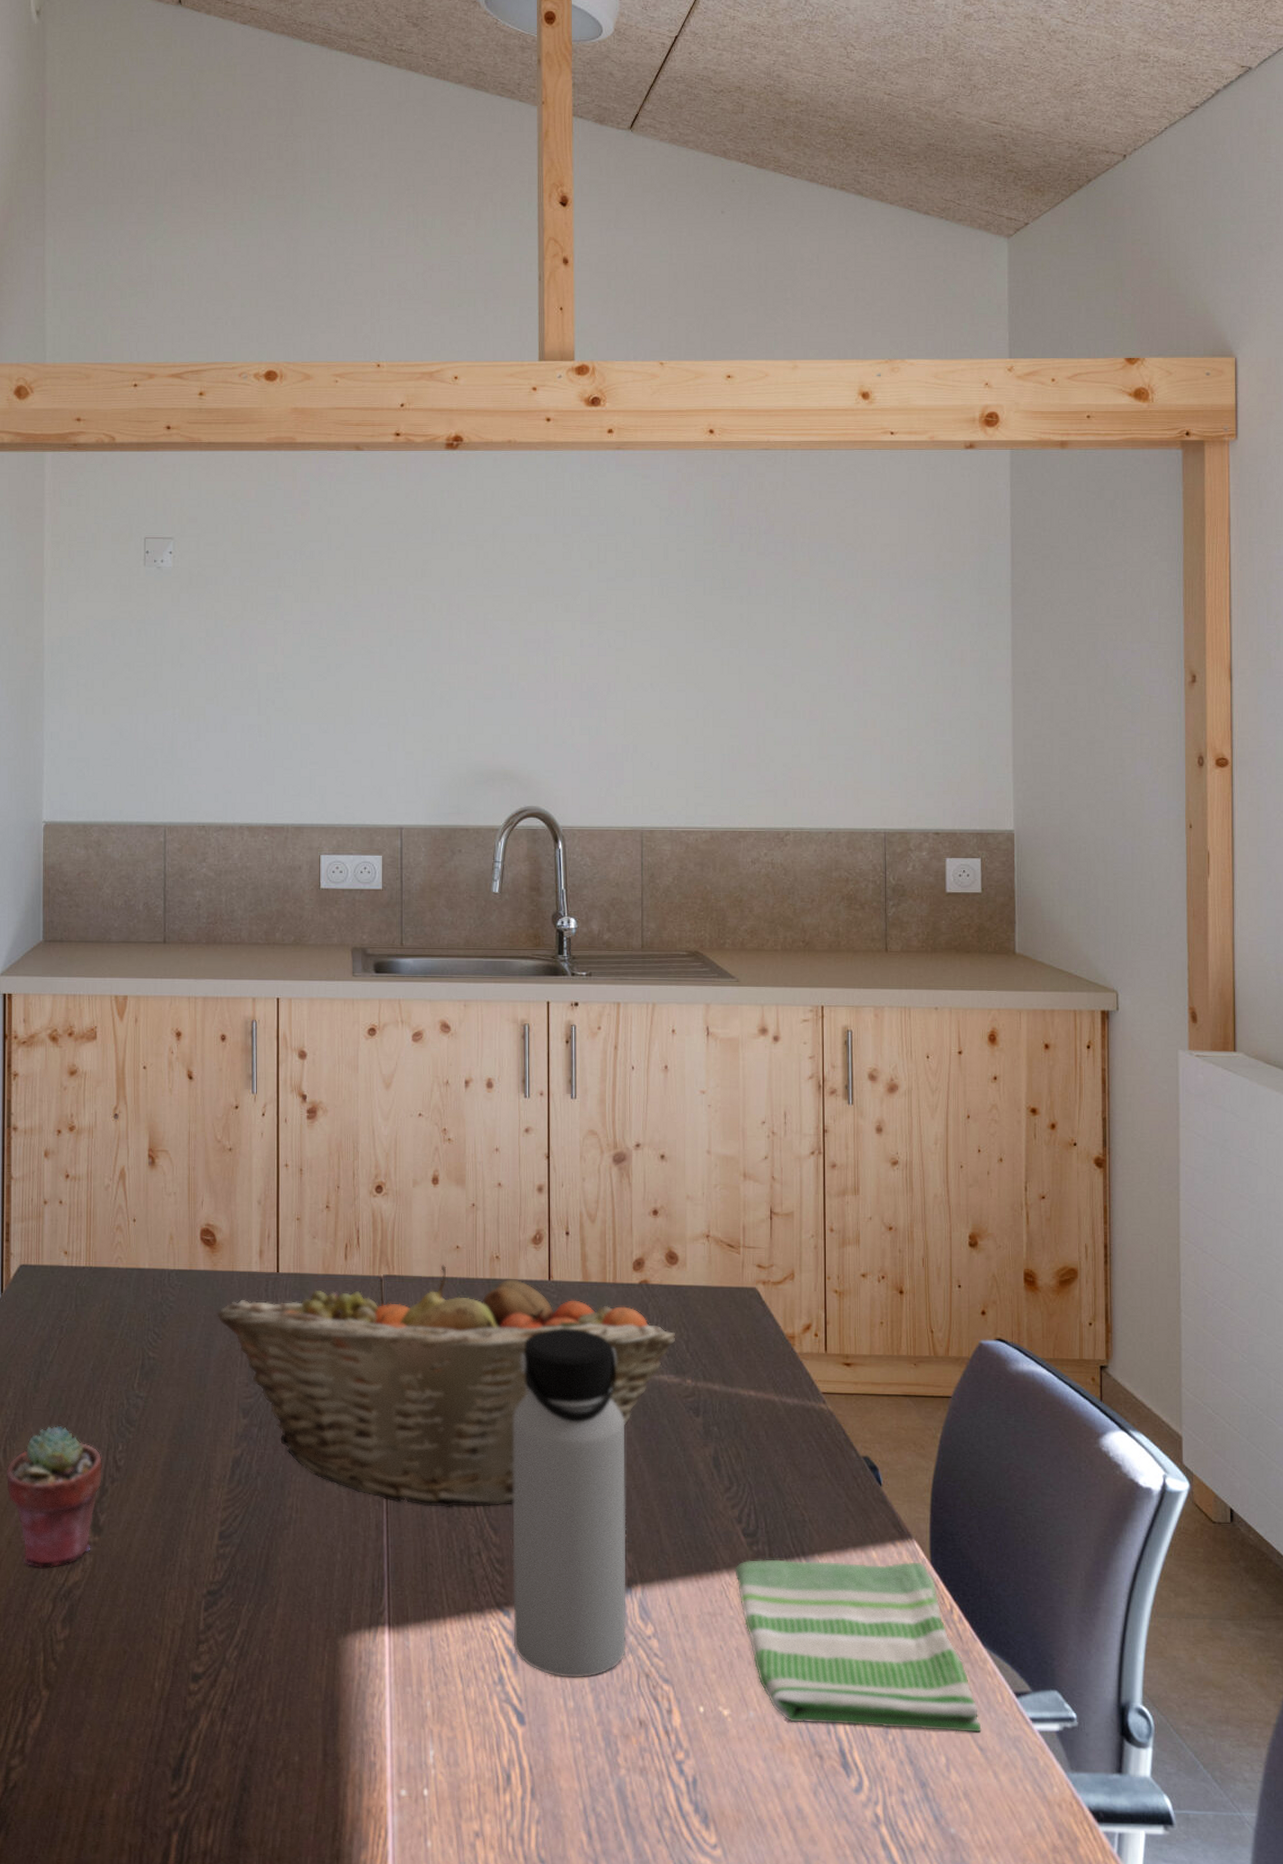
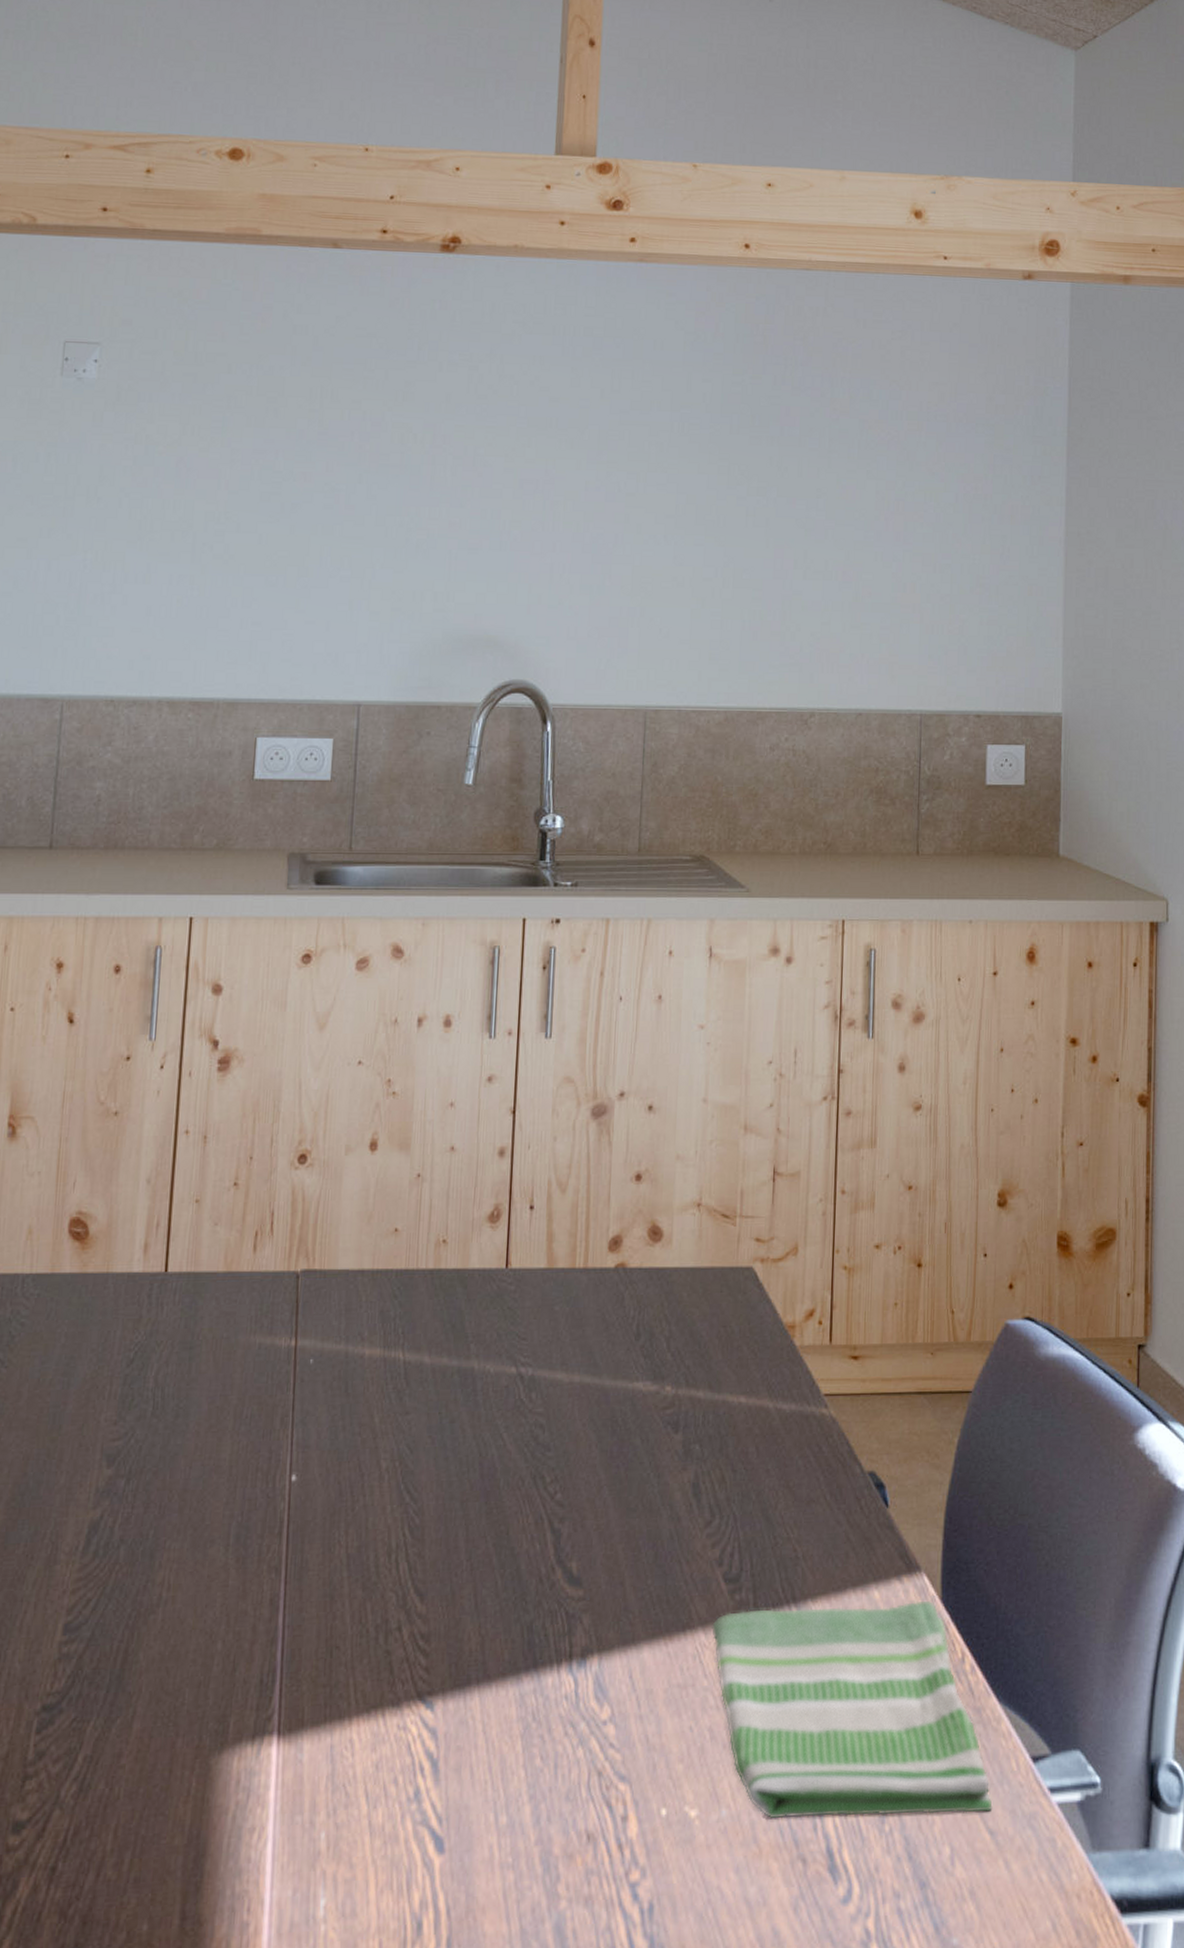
fruit basket: present [217,1265,676,1508] -> none [82,1253,656,1571]
water bottle: present [511,1328,626,1678] -> none [435,1328,588,1785]

